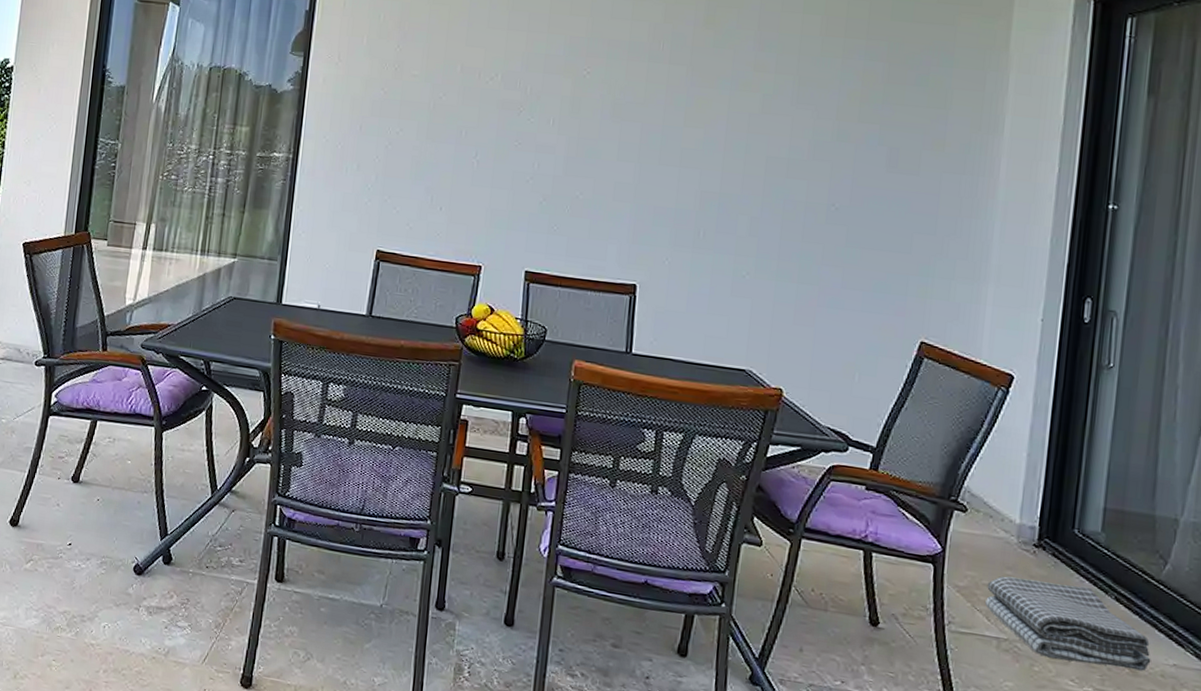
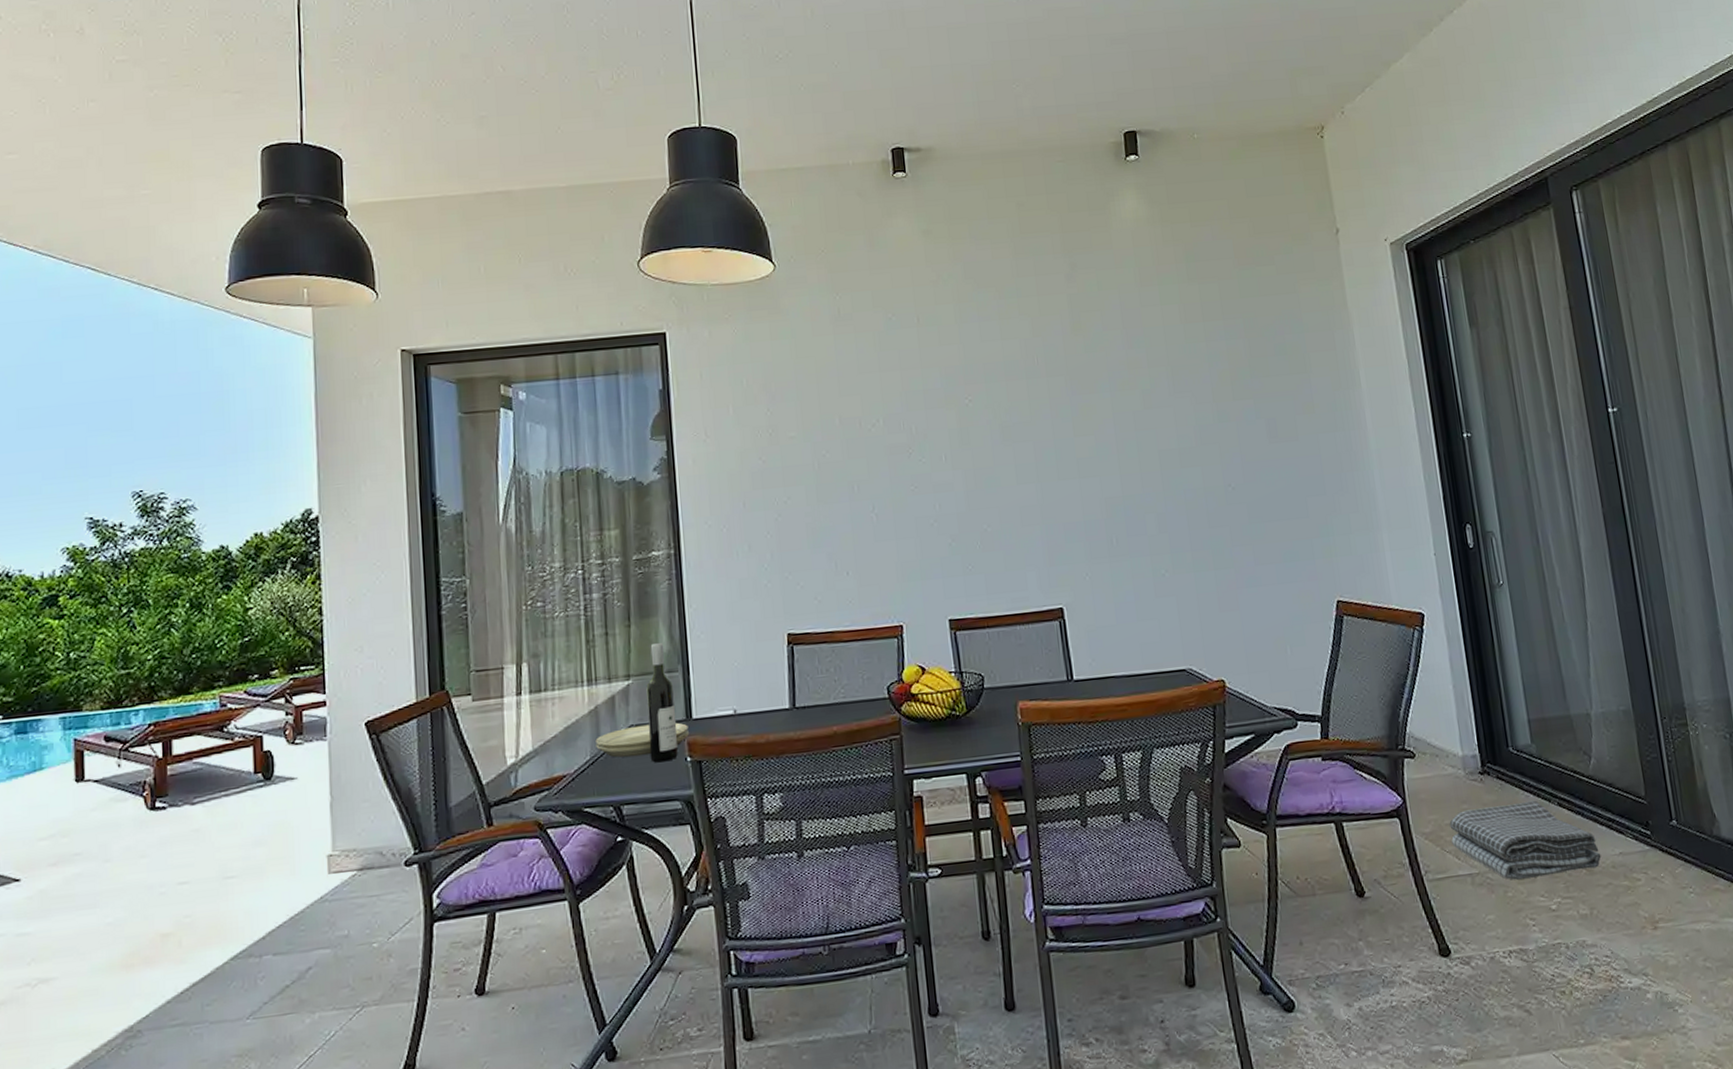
plate: none [198,297,278,325] -> present [595,722,690,758]
bottle: none [241,232,272,335] -> present [646,643,678,763]

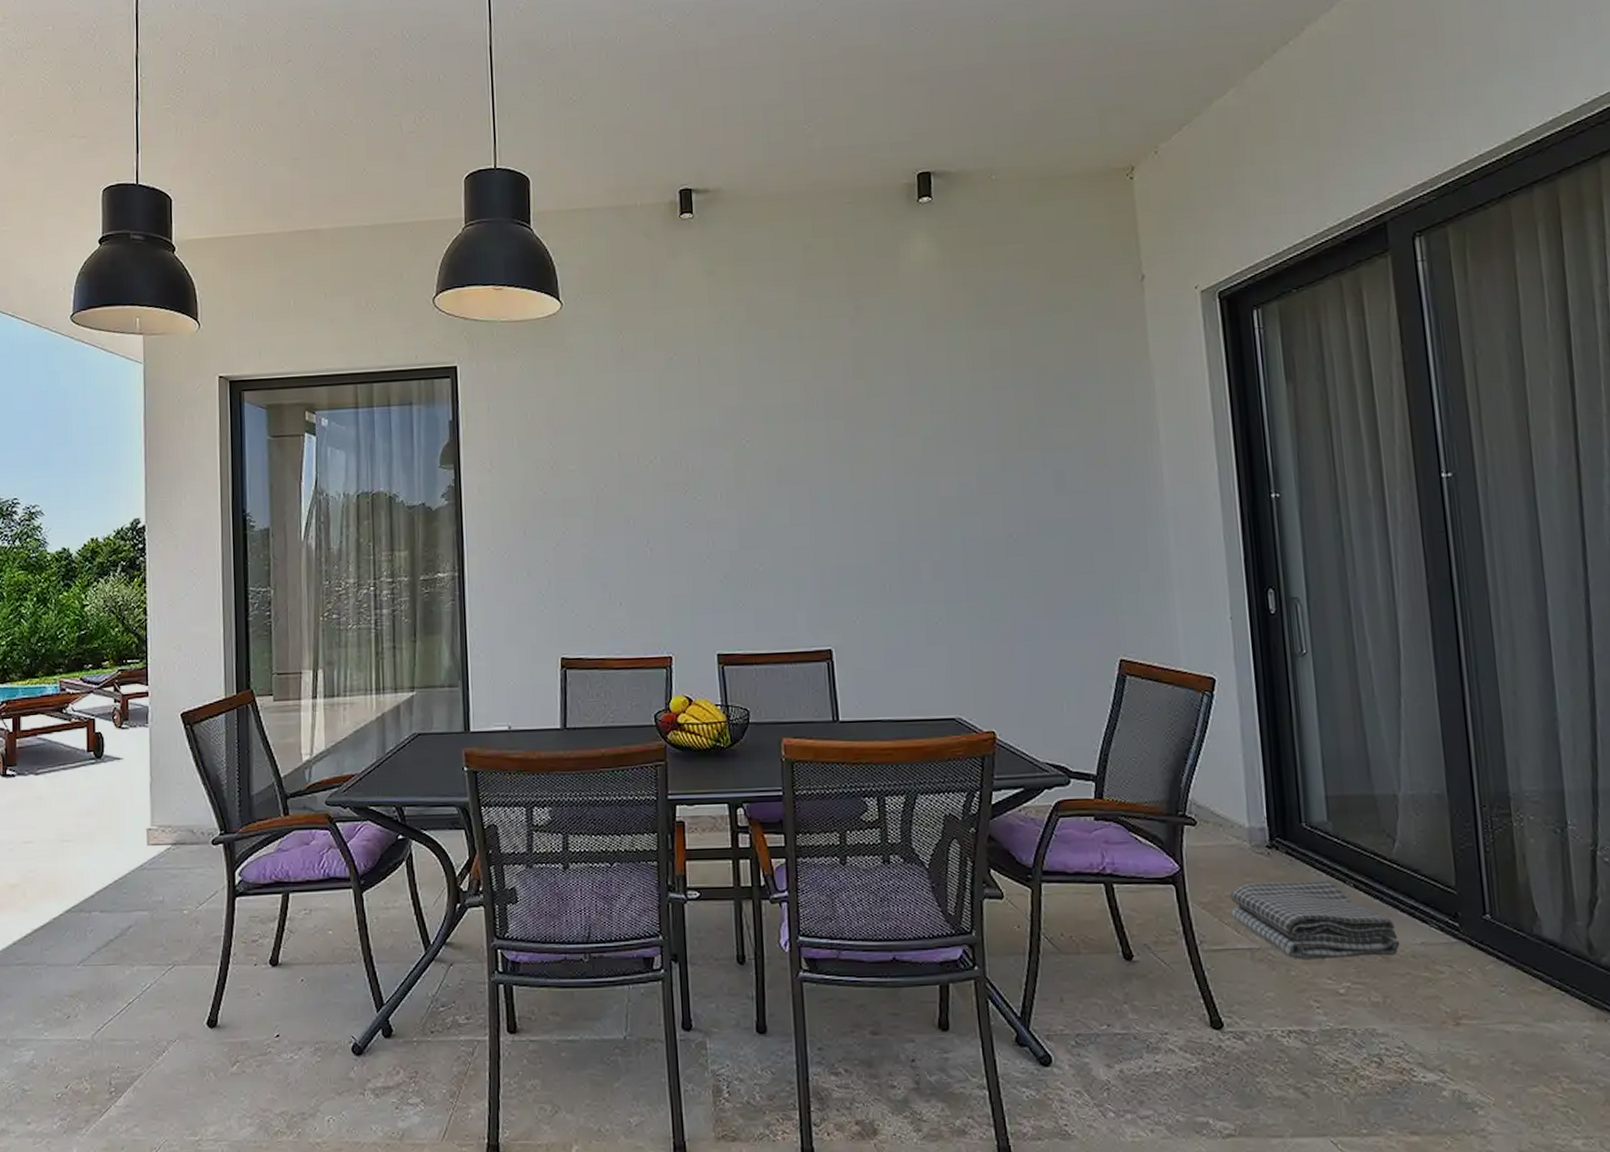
plate: present [595,722,690,758] -> none [381,734,468,763]
bottle: present [646,643,678,763] -> none [429,659,456,770]

